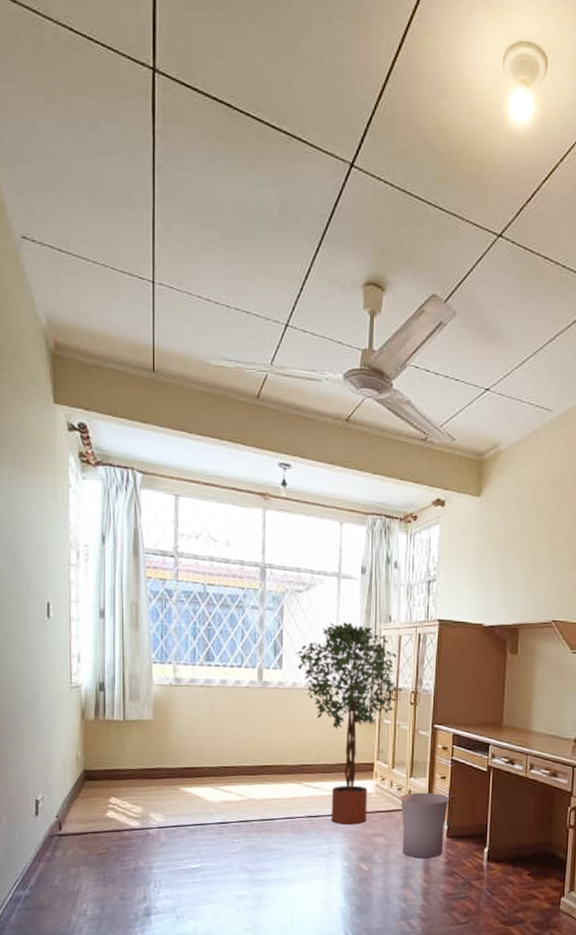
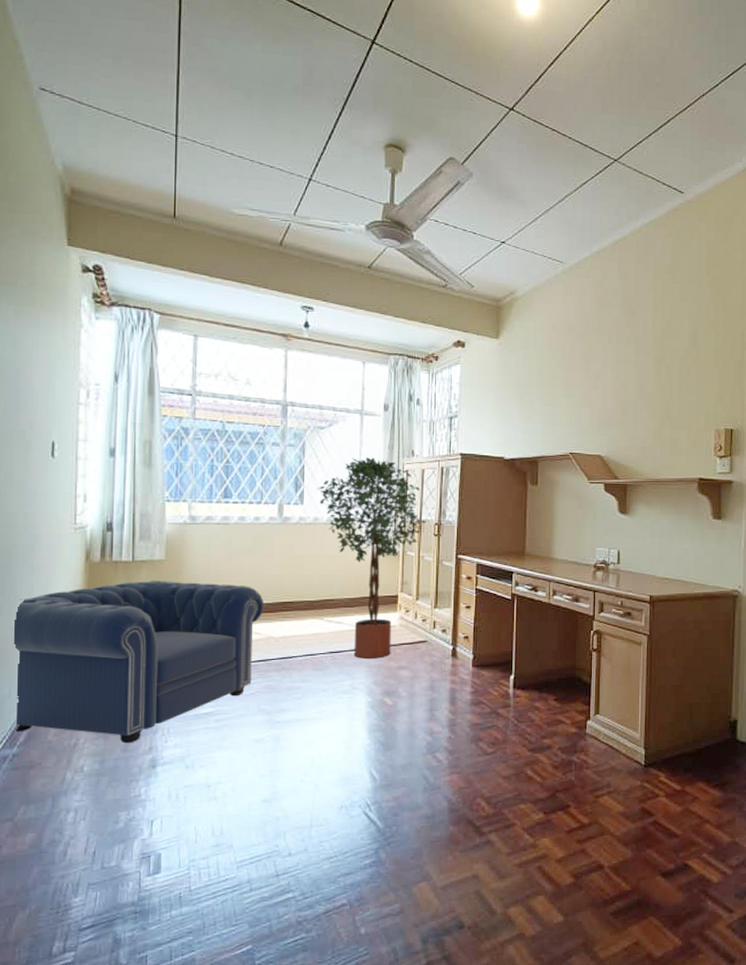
armchair: none [21,740,246,892] -> present [14,581,265,744]
waste bin: present [399,792,450,859] -> none [424,623,475,690]

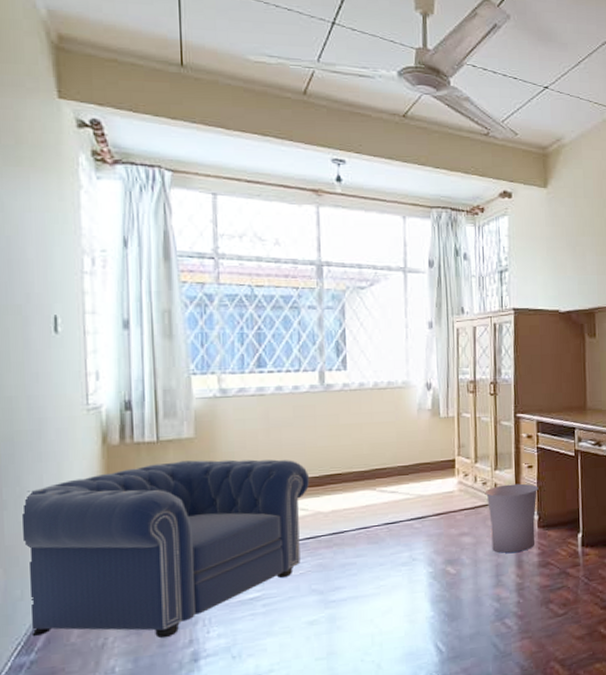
potted tree: present [317,457,427,659] -> none [361,317,481,528]
waste bin: none [424,623,475,690] -> present [484,483,538,554]

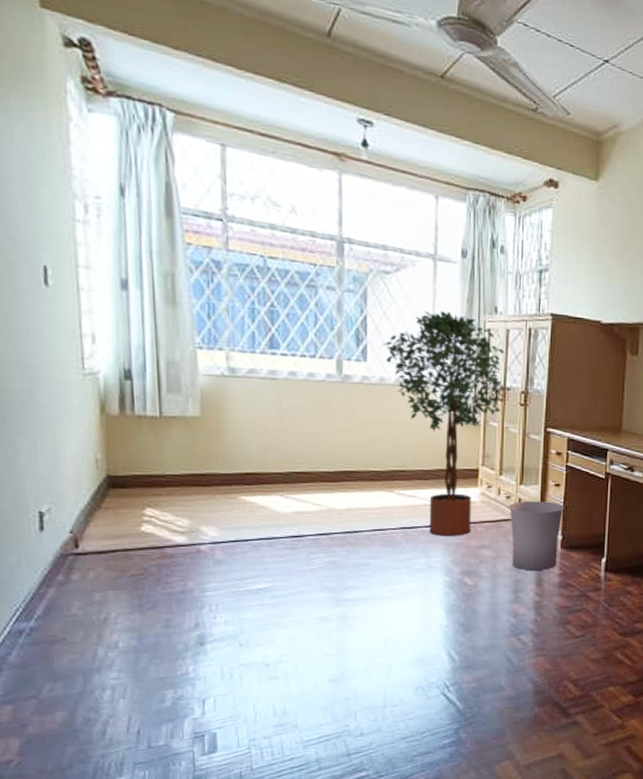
armchair: present [23,459,310,639] -> none [16,440,324,619]
potted tree: none [361,317,481,528] -> present [383,311,512,536]

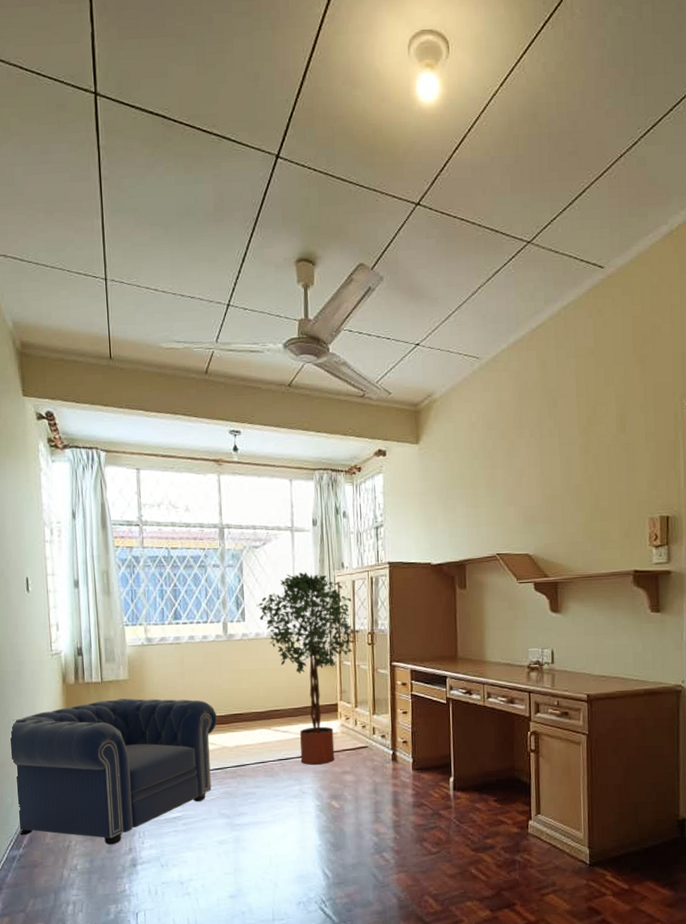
armchair: none [16,440,324,619] -> present [10,698,218,845]
waste bin: present [508,501,564,571] -> none [364,728,413,793]

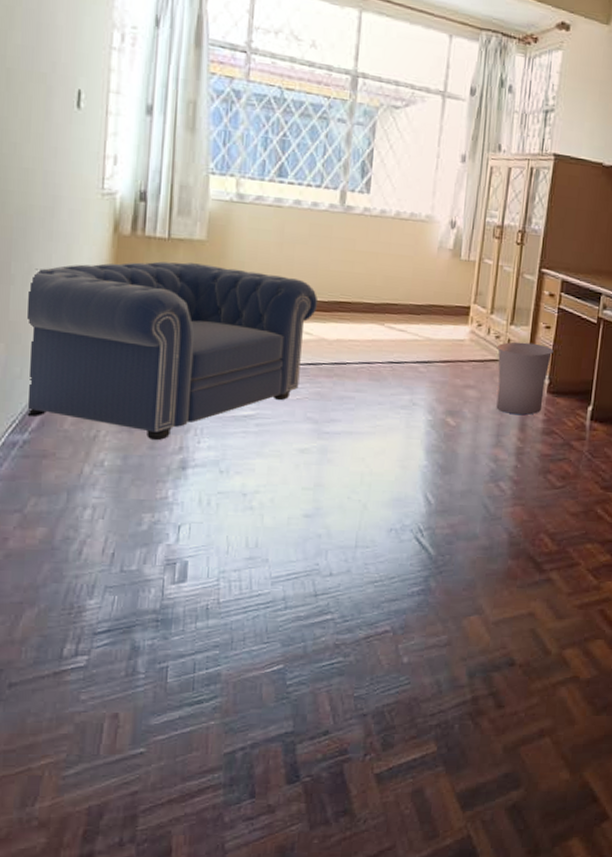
potted tree: present [256,572,360,765] -> none [386,146,509,374]
waste bin: none [364,728,413,793] -> present [496,341,554,415]

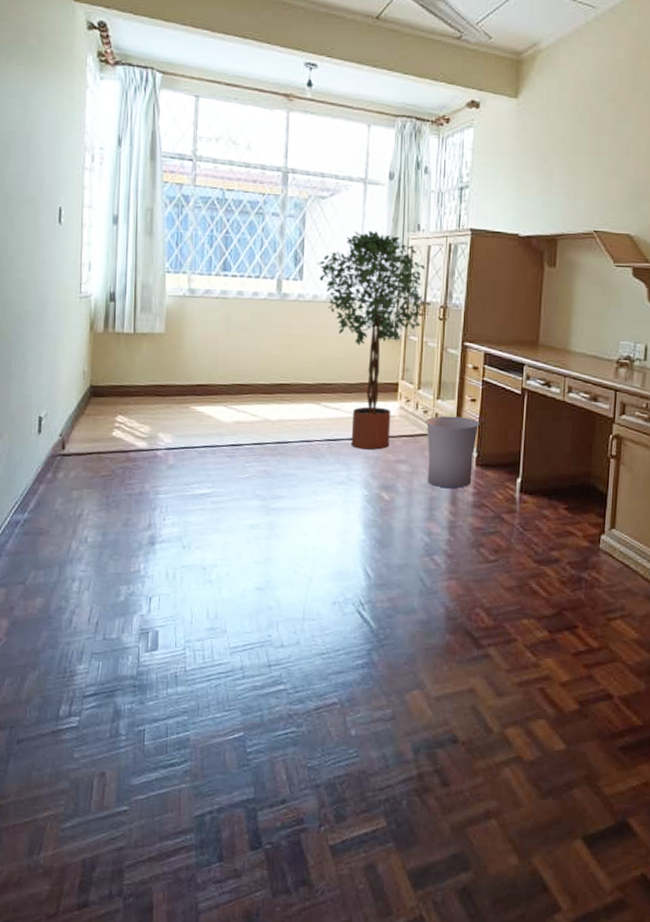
armchair: present [28,261,318,441] -> none [25,354,262,519]
potted tree: none [386,146,509,374] -> present [317,231,431,450]

